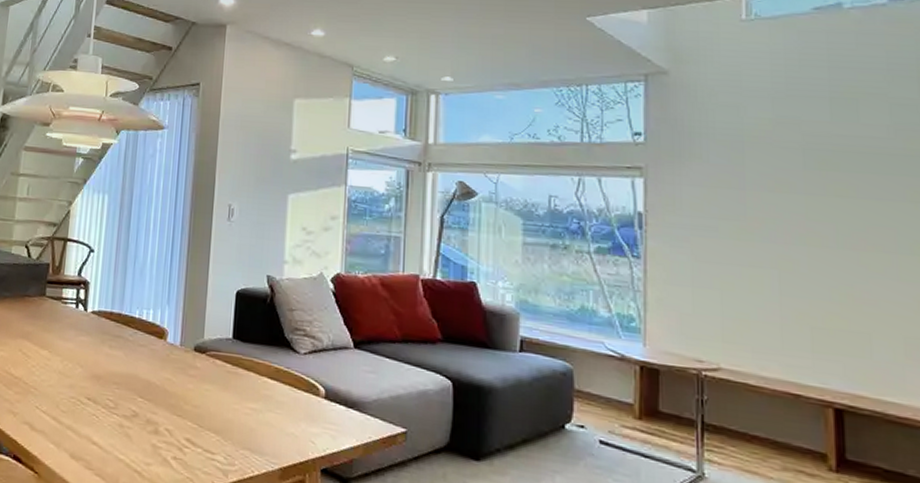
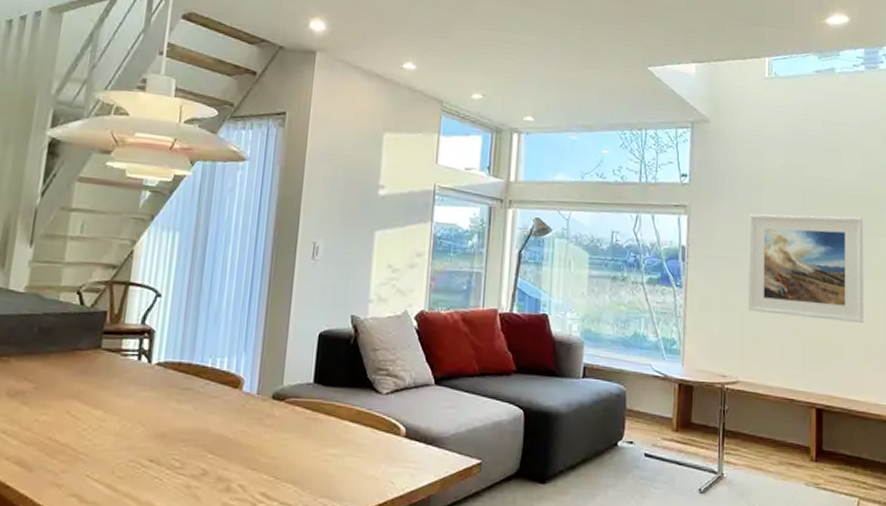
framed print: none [726,176,902,308] -> present [747,214,864,323]

